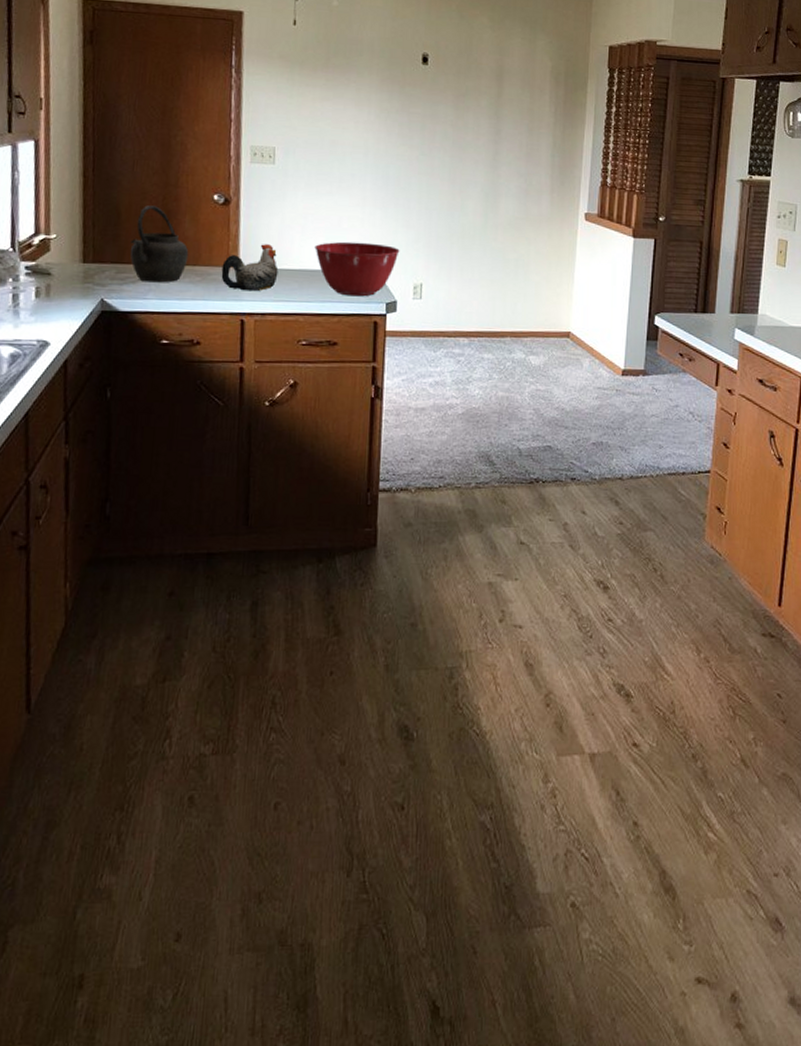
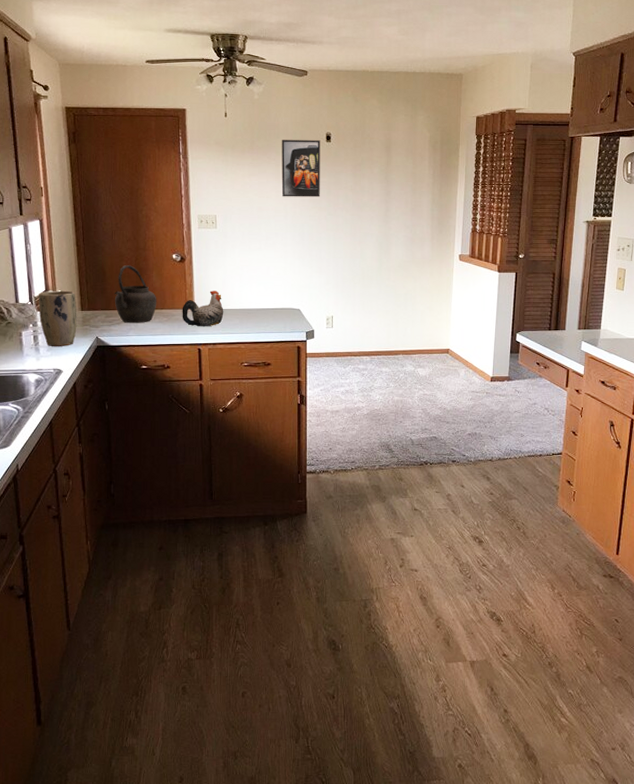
plant pot: none [23,234,77,310] -> present [38,290,77,346]
mixing bowl: present [315,241,400,297] -> none [250,286,315,328]
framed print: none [362,58,415,132] -> present [281,140,320,197]

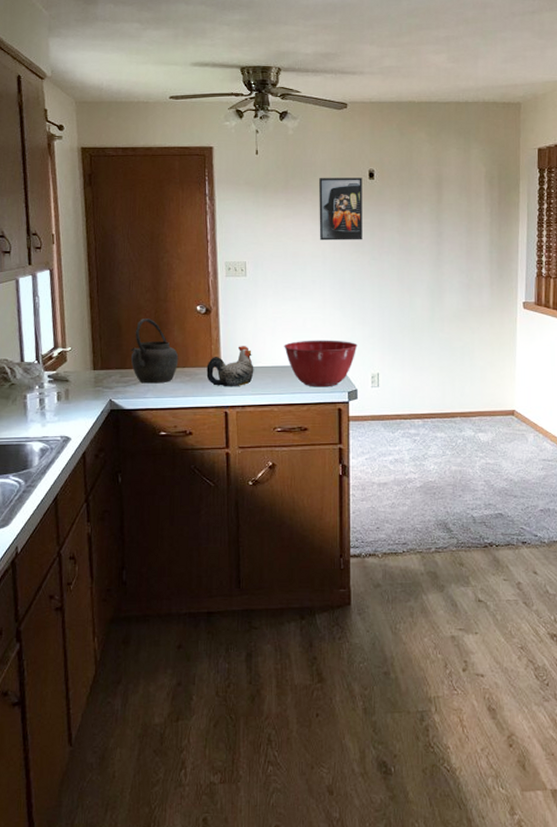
plant pot: present [38,290,77,346] -> none [46,347,89,410]
mixing bowl: none [250,286,315,328] -> present [284,340,358,387]

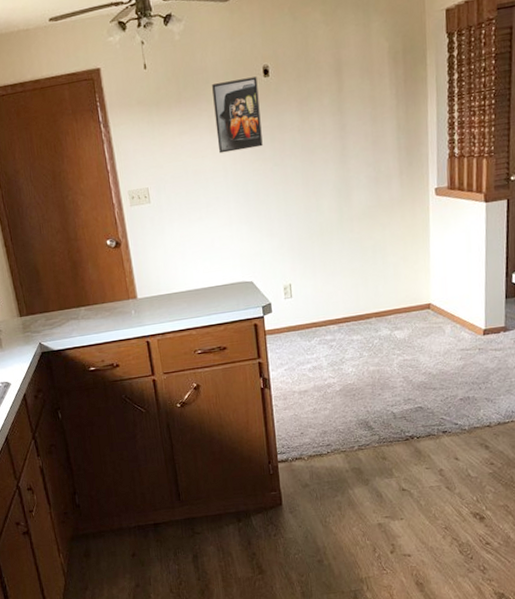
kettle: present [131,319,179,384] -> none [51,259,97,323]
chicken figurine: present [206,346,254,387] -> none [124,274,170,318]
mixing bowl: present [284,340,358,387] -> none [195,255,268,307]

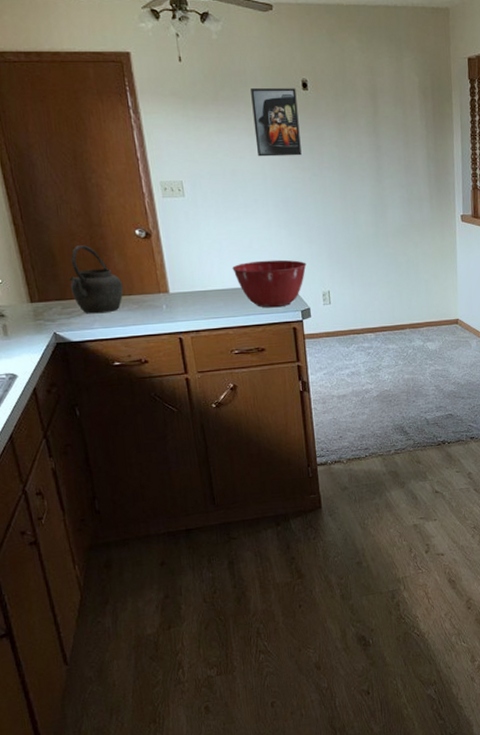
kettle: none [51,259,97,323] -> present [69,245,124,314]
mixing bowl: none [195,255,268,307] -> present [232,259,307,308]

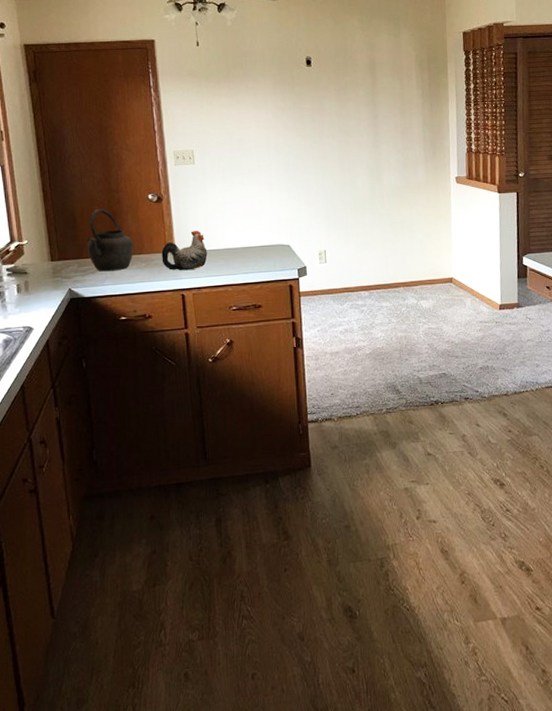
chicken figurine: none [154,270,205,313] -> present [161,231,208,271]
mixing bowl: present [232,259,307,308] -> none [234,220,304,267]
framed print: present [251,88,302,157] -> none [259,65,304,127]

